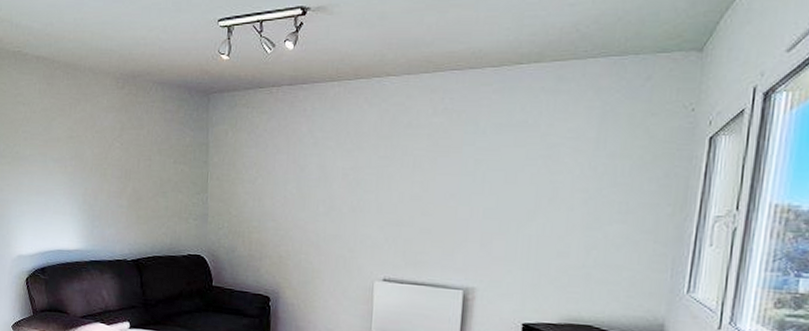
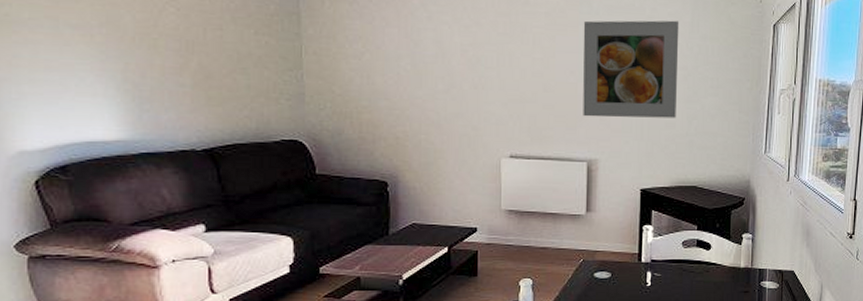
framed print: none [461,137,582,247] -> present [583,20,680,118]

